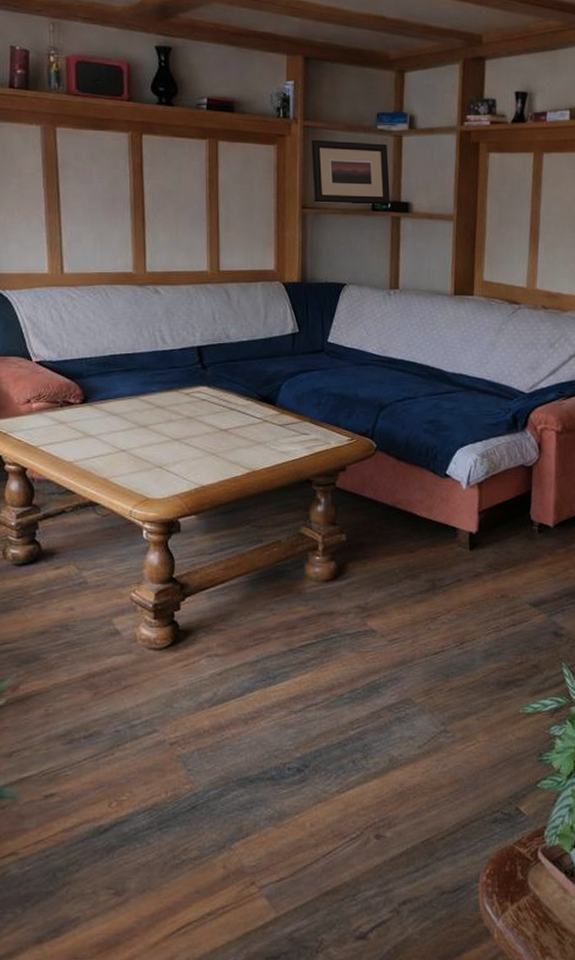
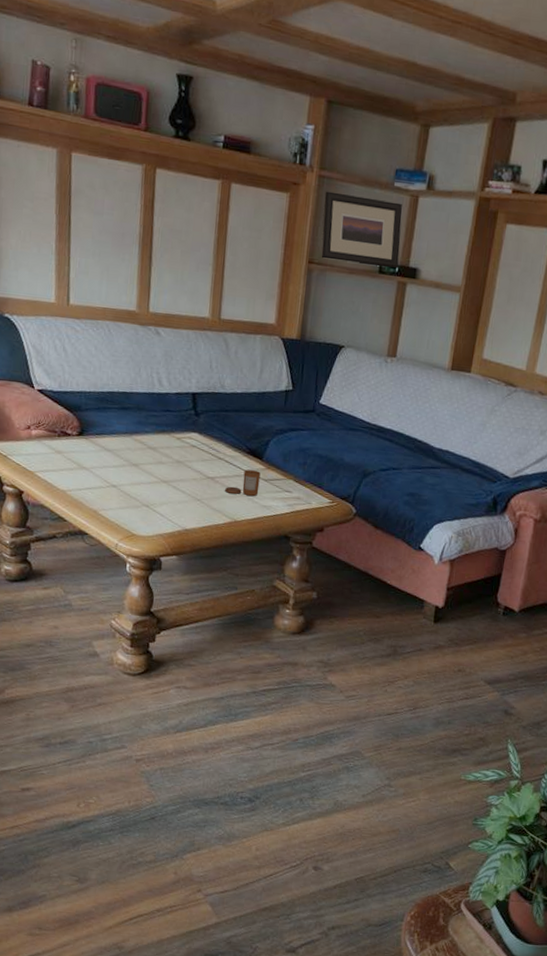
candle: none [240,417,275,444] -> present [225,470,261,497]

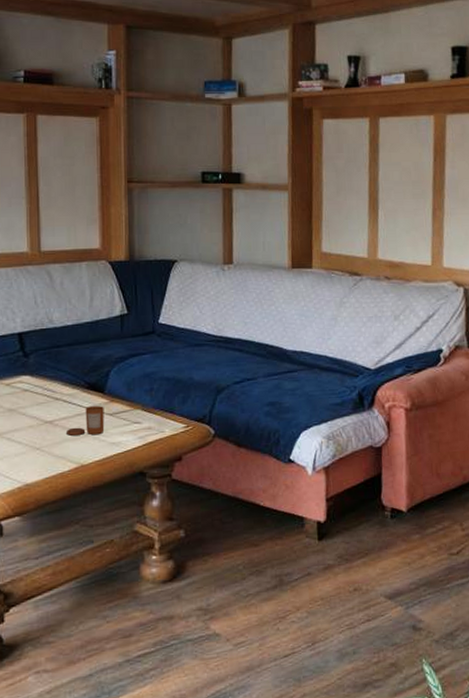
picture frame: present [322,191,402,269] -> none [135,111,221,176]

